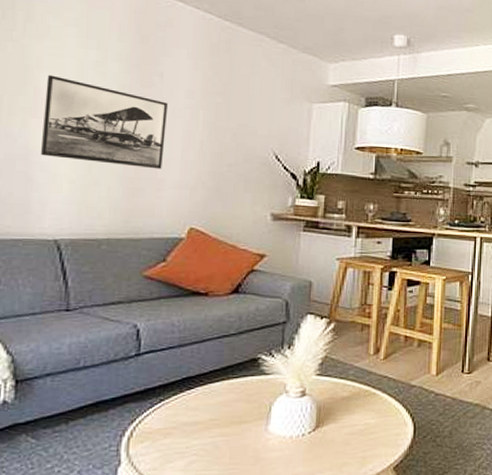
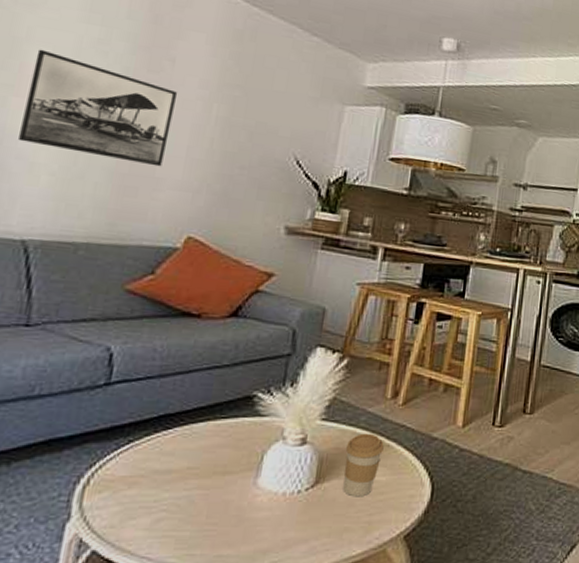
coffee cup: none [338,384,371,437] -> present [343,433,384,497]

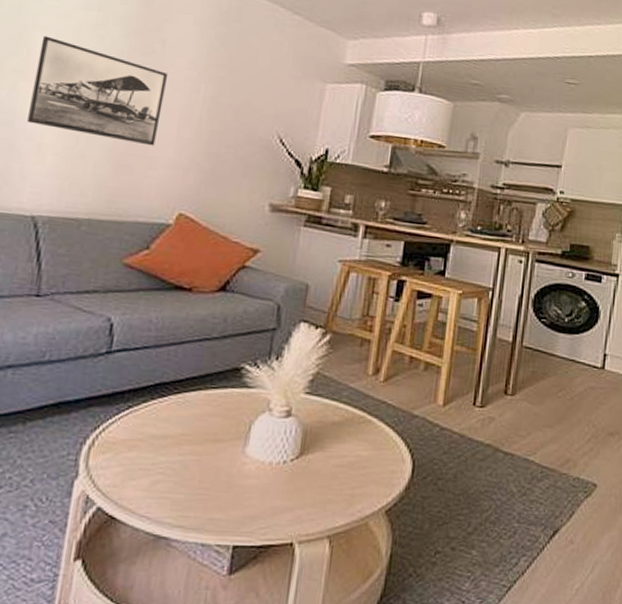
coffee cup: present [343,433,384,497] -> none [326,408,366,470]

